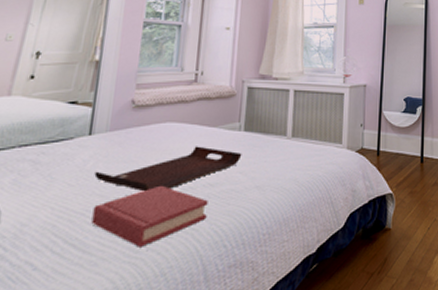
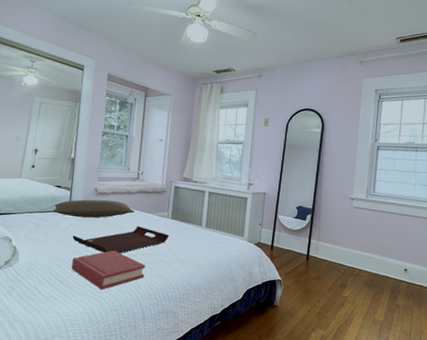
pillow: none [61,114,191,144] -> present [52,199,135,218]

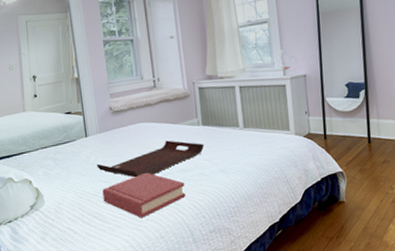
pillow: present [52,199,135,218] -> none [68,116,159,144]

